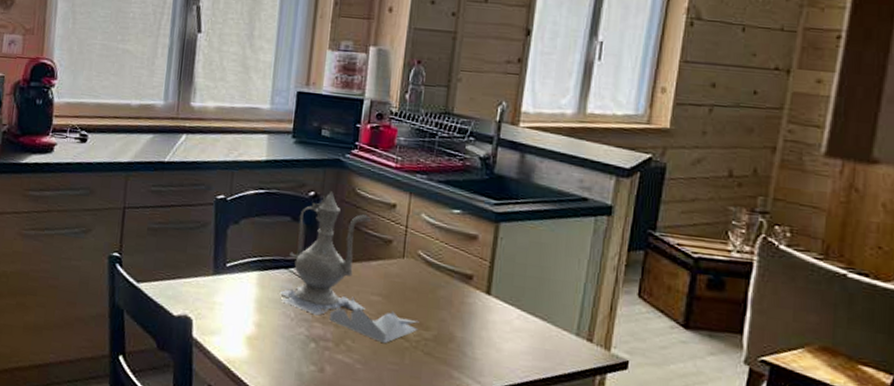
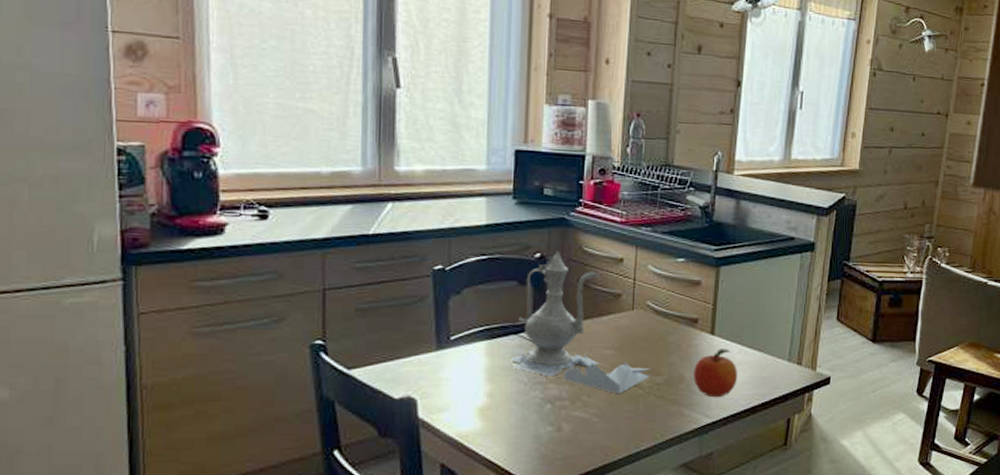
fruit: none [465,310,516,365] -> present [693,349,738,398]

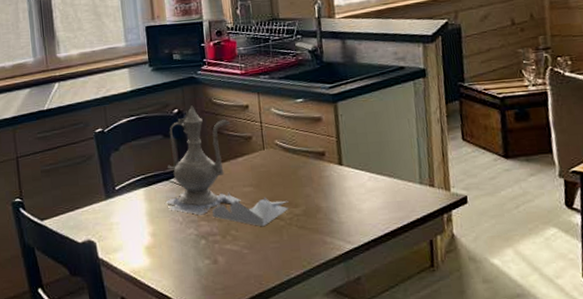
fruit: present [693,349,738,398] -> none [328,177,373,225]

